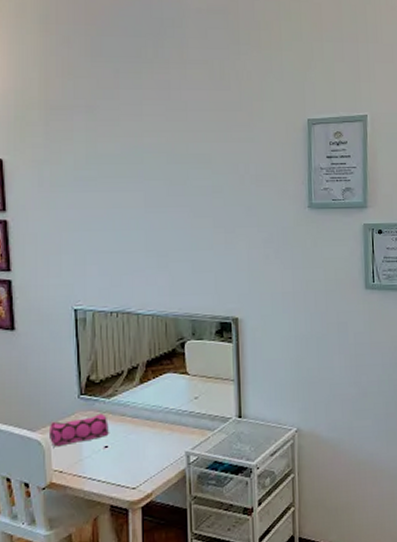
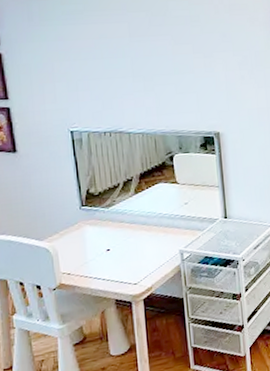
pencil case: present [48,413,109,447] -> none [55,221,110,253]

